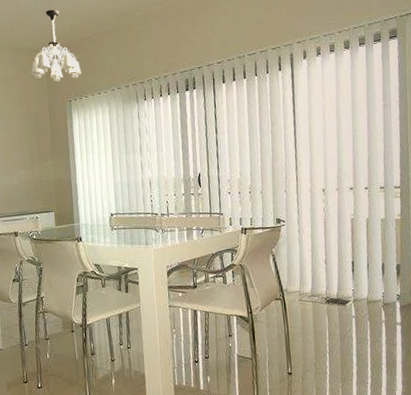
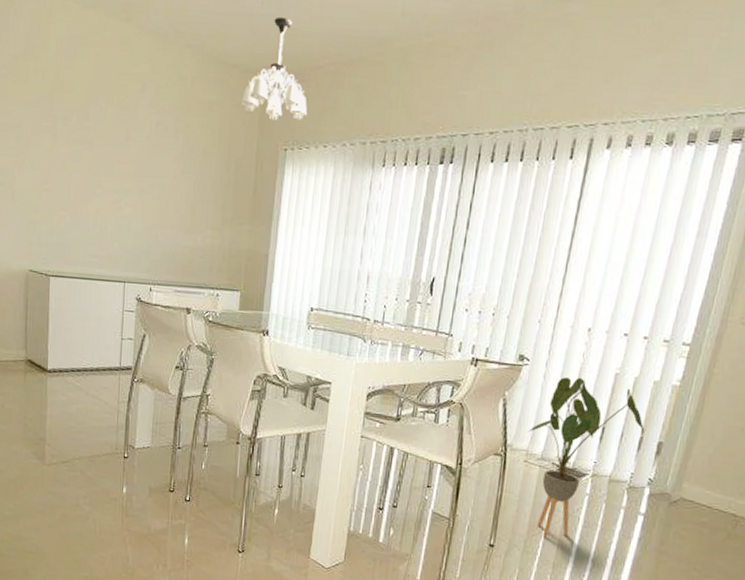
house plant: none [296,227,385,358] -> present [527,377,645,538]

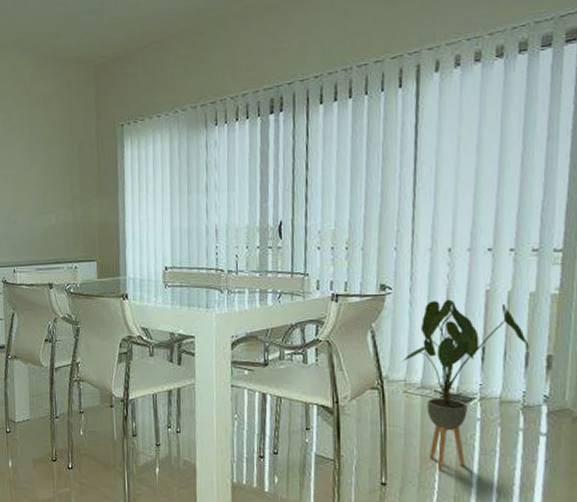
chandelier: present [241,16,307,120] -> none [77,9,138,101]

